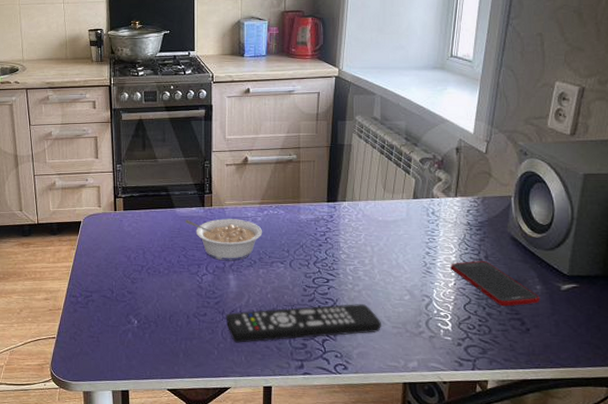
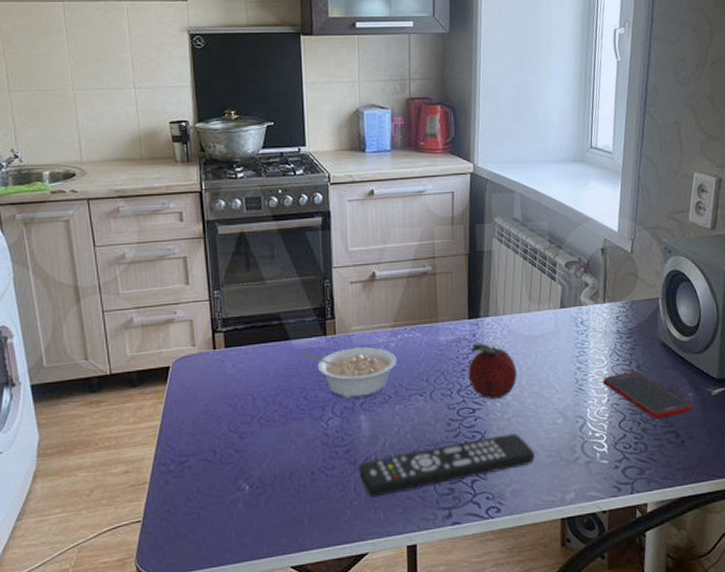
fruit: none [324,223,369,273] -> present [468,343,517,399]

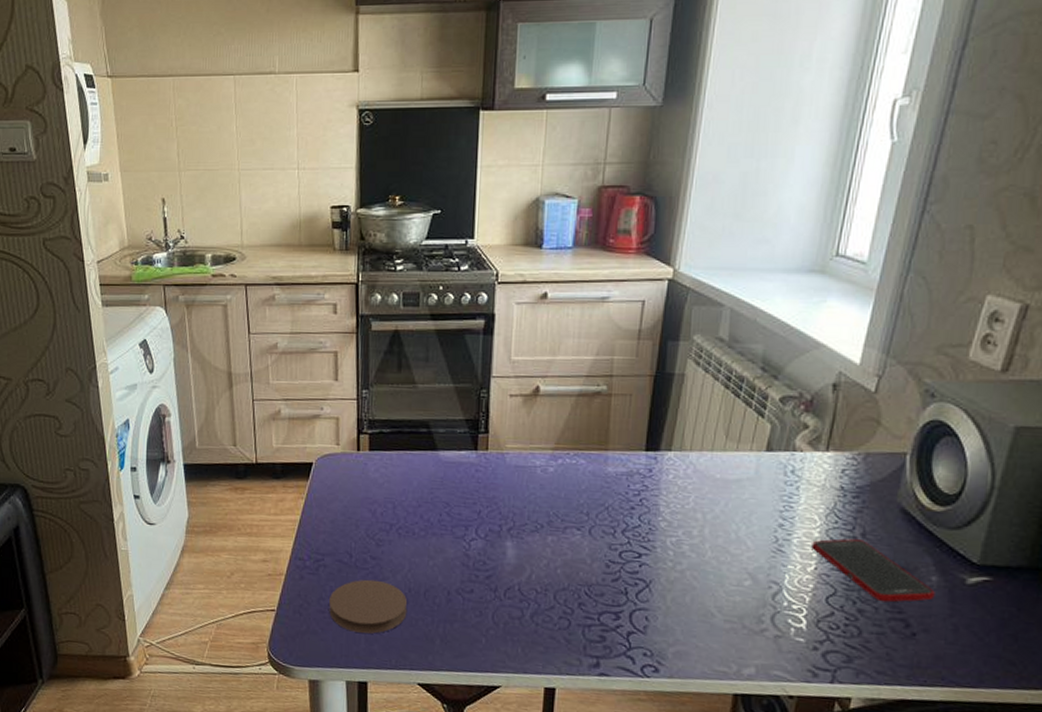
coaster: none [197,472,275,528] -> present [329,579,408,634]
legume: present [303,347,398,400] -> none [450,465,555,524]
remote control: present [358,433,535,498] -> none [498,587,709,631]
fruit: present [468,343,517,399] -> none [637,479,699,547]

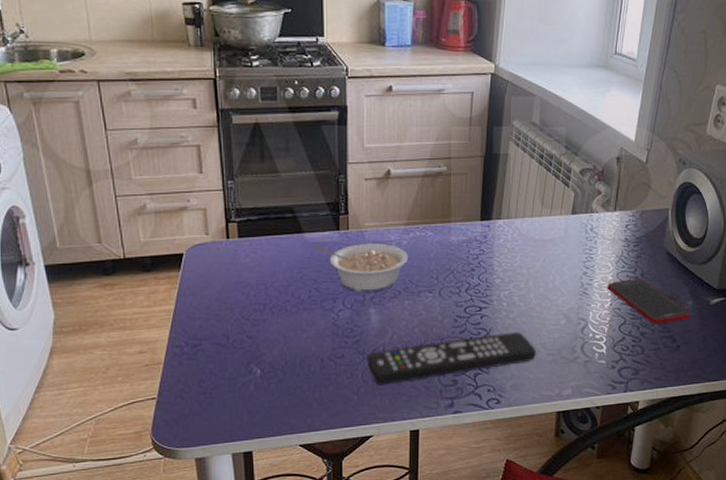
coaster: present [329,579,408,634] -> none [210,357,285,408]
legume: none [450,465,555,524] -> present [316,243,409,293]
remote control: none [498,587,709,631] -> present [366,332,536,385]

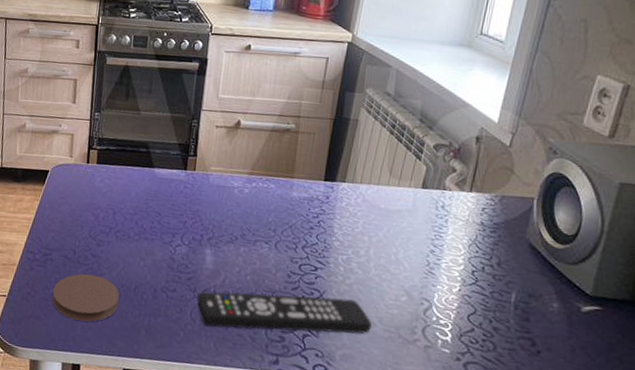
coaster: none [210,357,285,408] -> present [52,273,120,322]
legume: present [316,243,409,293] -> none [163,181,249,235]
cell phone: present [607,279,691,325] -> none [457,265,556,324]

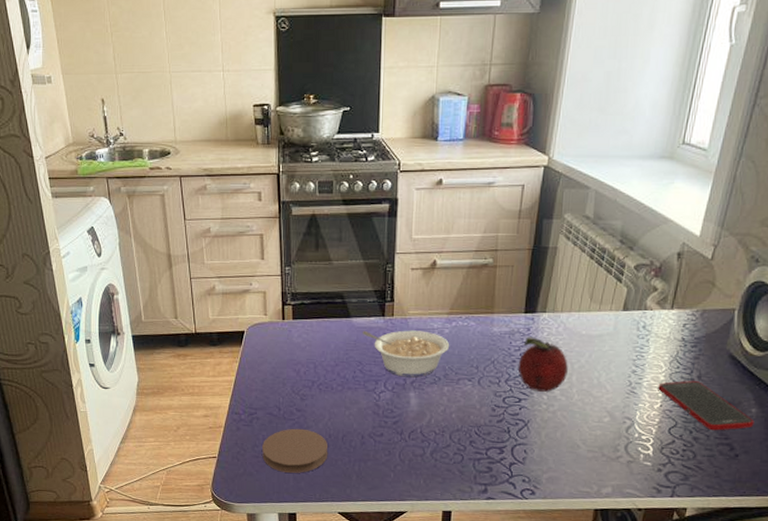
legume: none [163,181,249,235] -> present [362,330,450,378]
remote control: present [197,291,372,334] -> none [404,425,576,466]
fruit: none [315,204,366,264] -> present [517,337,568,392]
cell phone: none [457,265,556,324] -> present [658,381,754,431]

